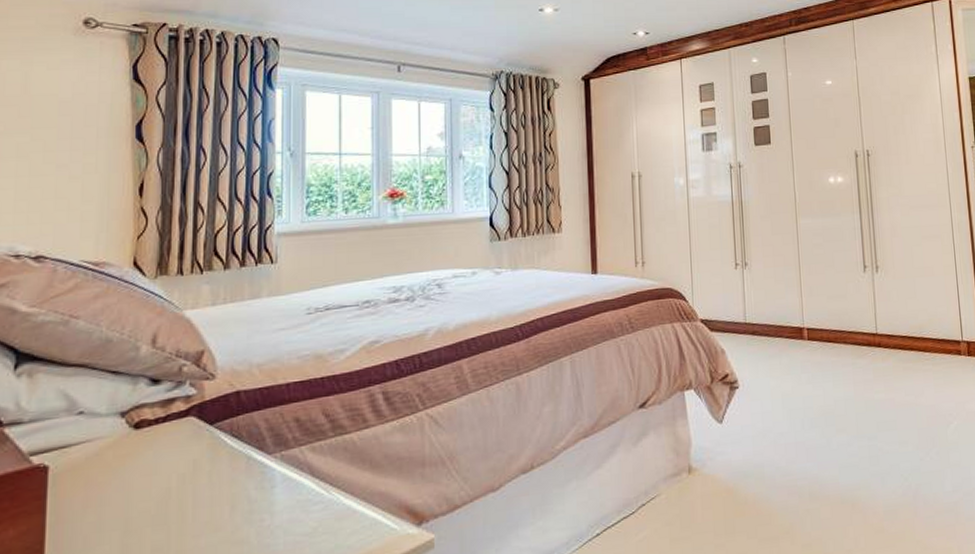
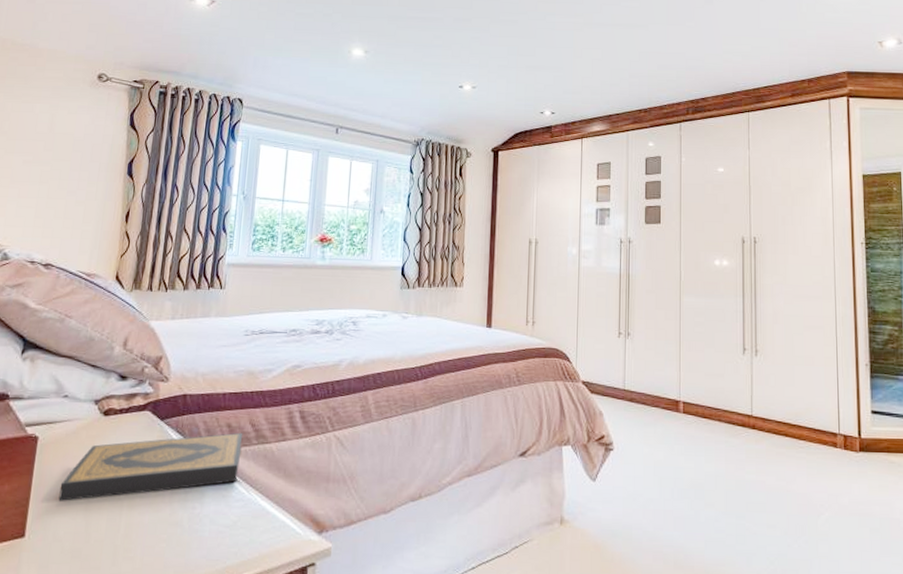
hardback book: none [84,425,316,538] -> present [58,432,243,501]

